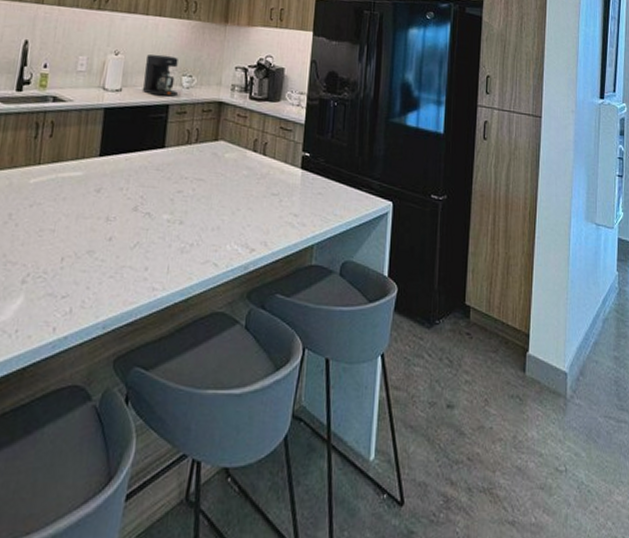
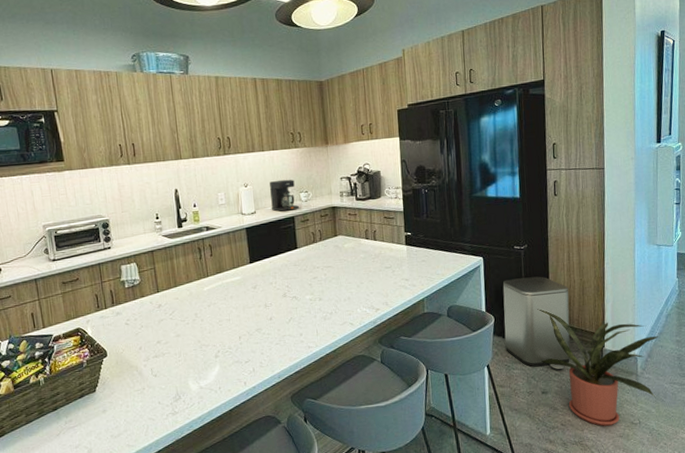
pedal bin: none [407,236,491,374] -> present [502,276,570,369]
house plant: none [449,284,594,469] -> present [537,309,659,426]

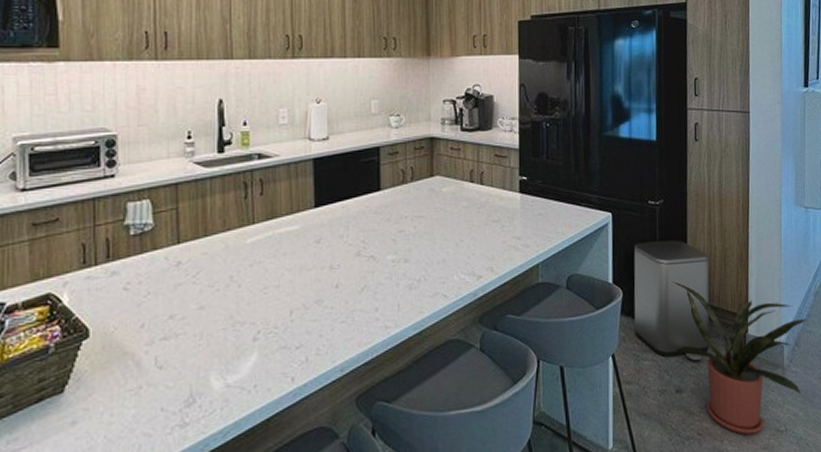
coffee maker: present [270,179,299,212] -> none [349,97,387,140]

